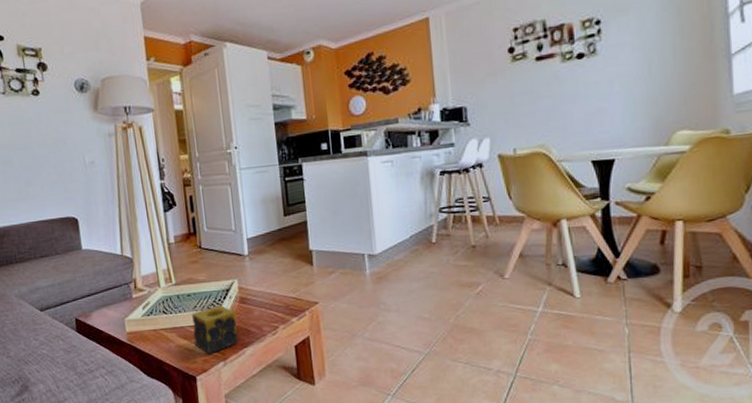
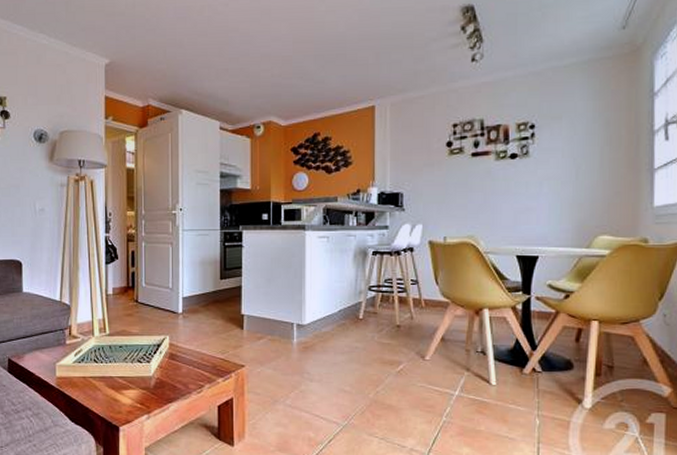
candle: present [192,304,239,355] -> none [121,358,164,407]

